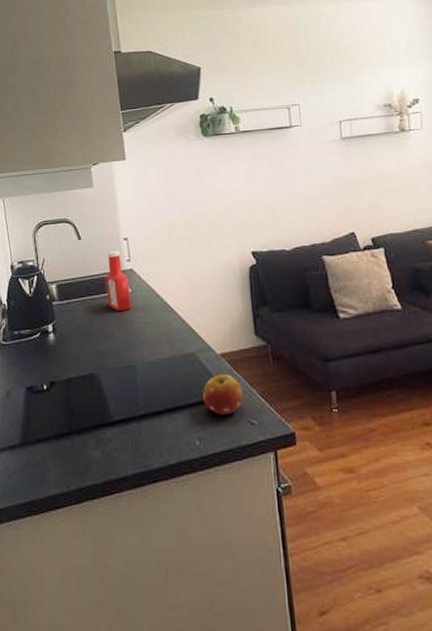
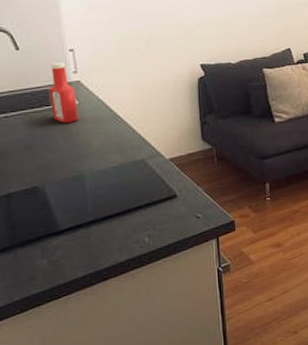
fruit: present [202,374,243,415] -> none [151,176,190,213]

